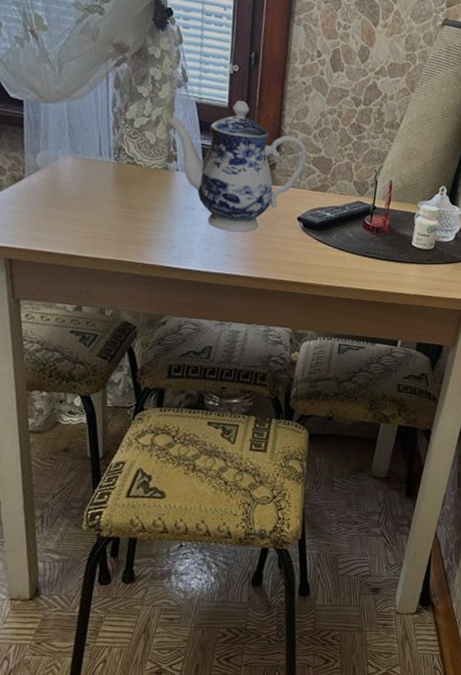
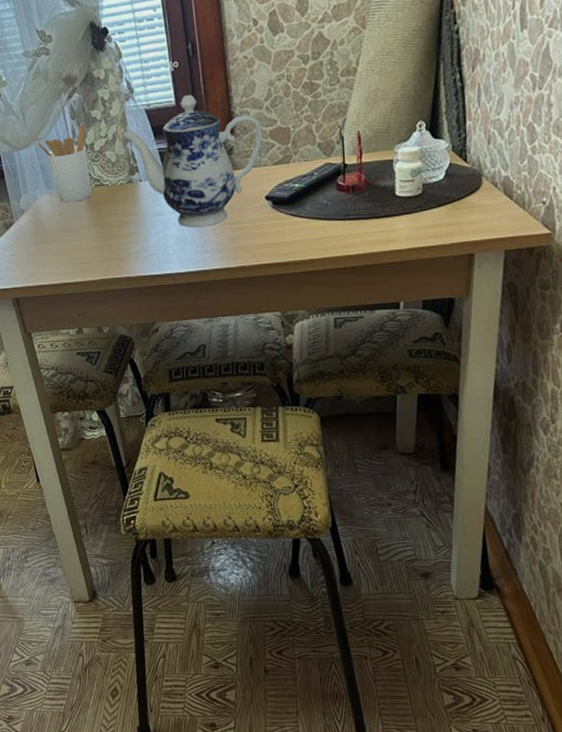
utensil holder: none [69,96,130,174] -> present [36,123,92,203]

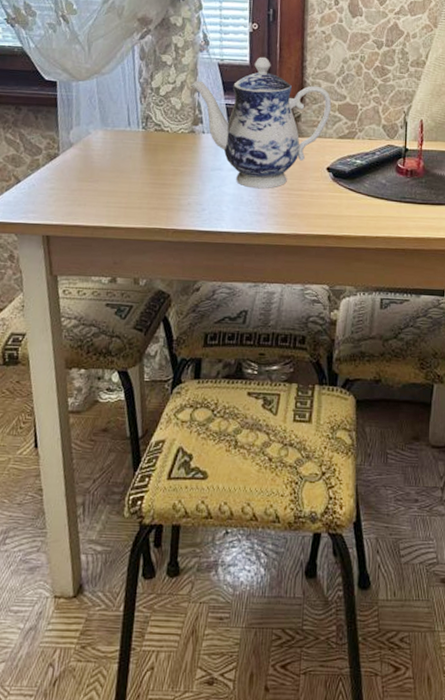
utensil holder: present [36,123,92,203] -> none [98,66,155,144]

